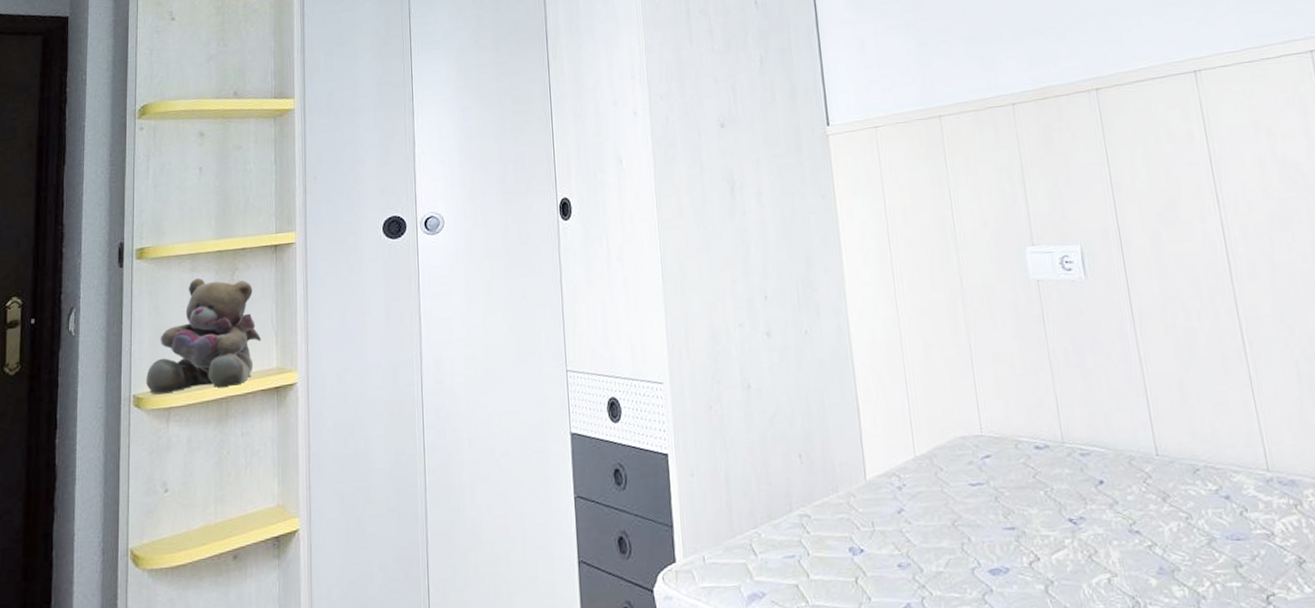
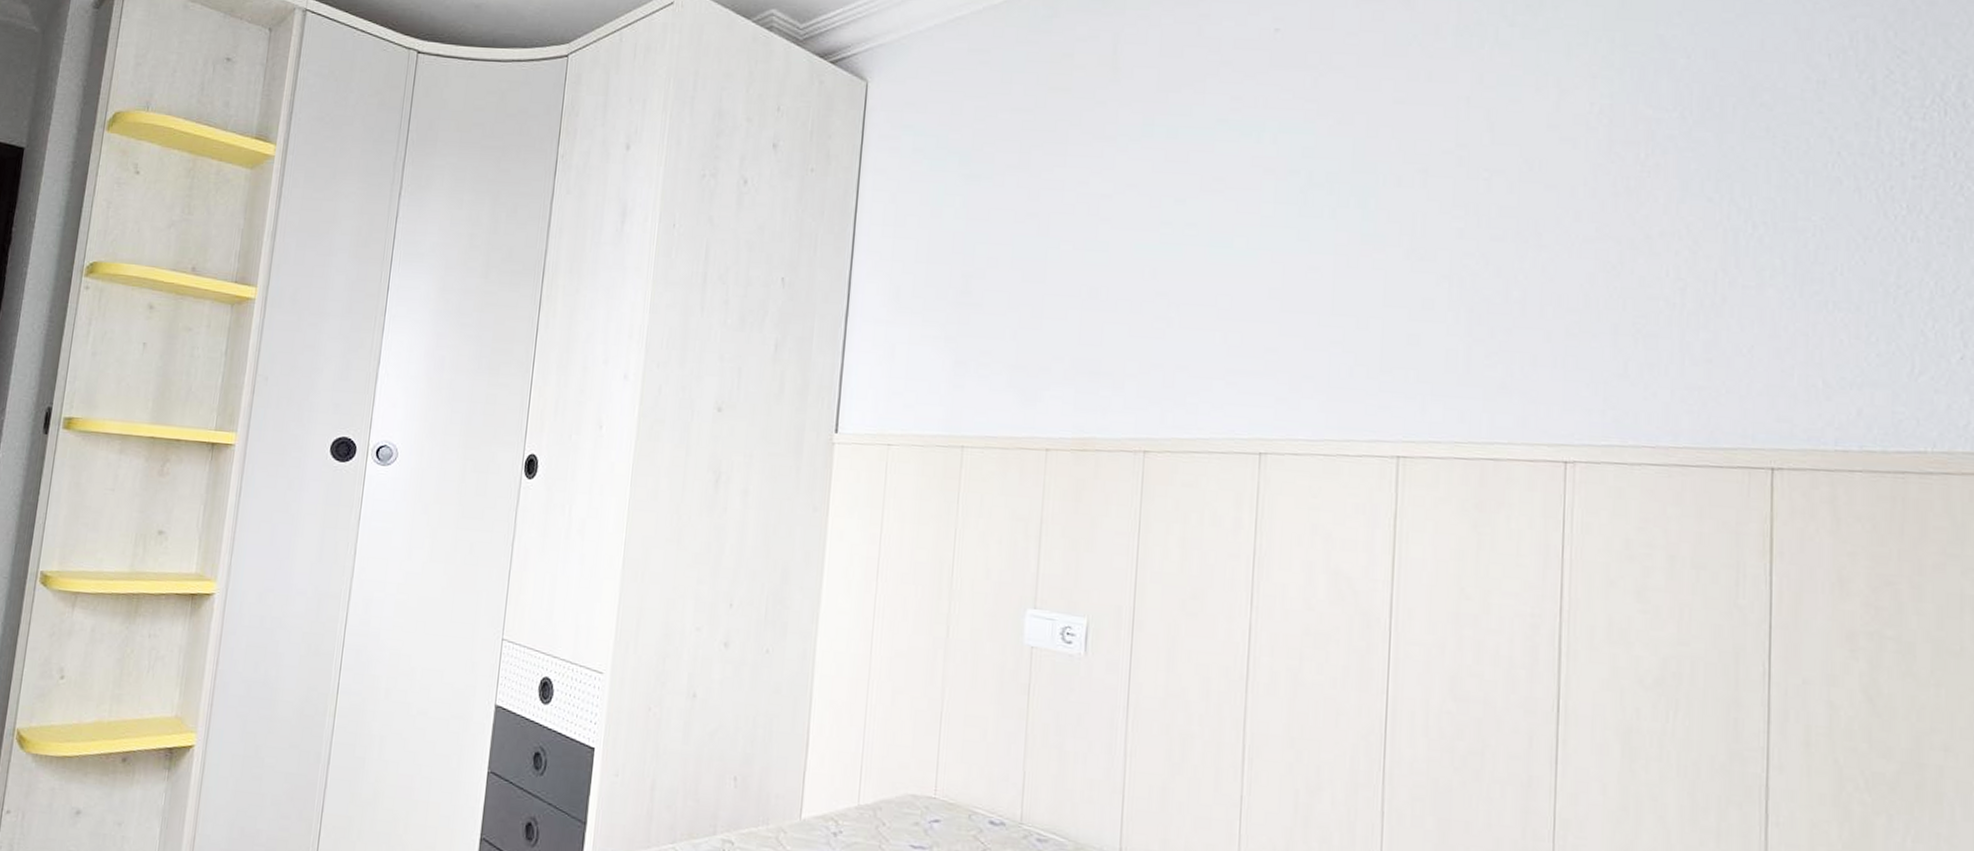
teddy bear: present [146,277,262,394] -> none [56,461,184,583]

